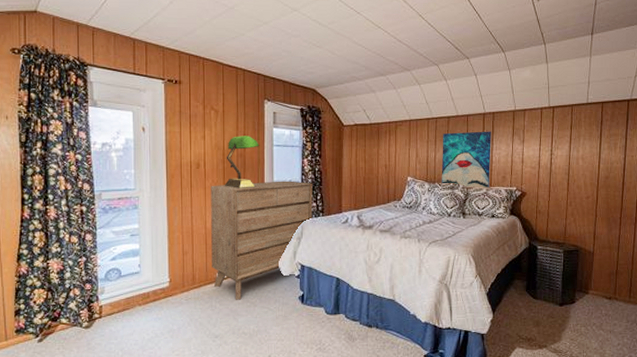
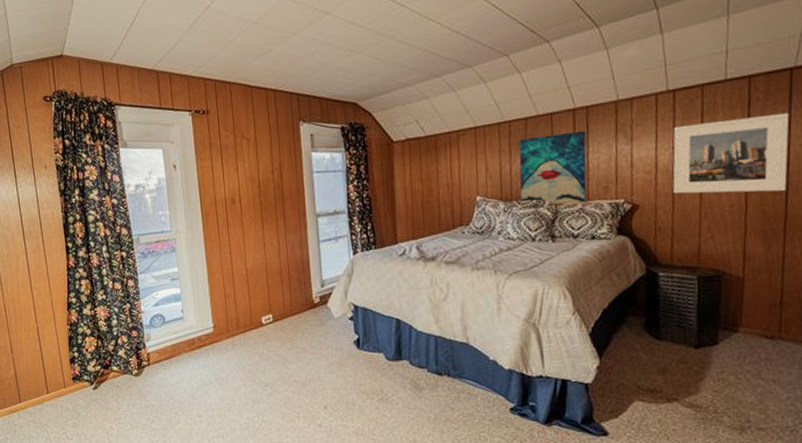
dresser: present [211,181,313,300] -> none [248,210,364,346]
table lamp: present [224,136,260,188] -> none [262,163,298,223]
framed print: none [550,131,627,189] -> present [672,112,790,194]

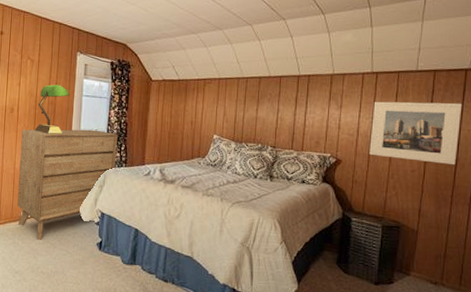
dresser: none [248,210,364,346] -> present [17,129,118,240]
table lamp: none [262,163,298,223] -> present [34,84,70,135]
wall art: present [519,130,587,204] -> none [248,93,306,153]

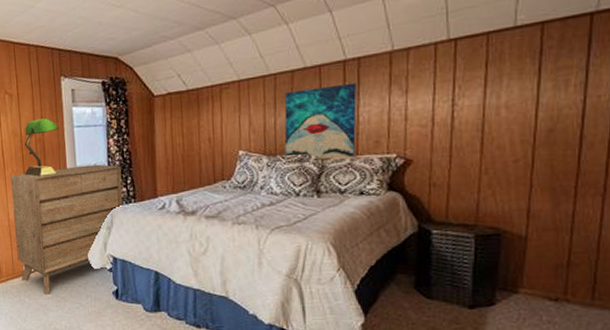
wall art: none [248,93,306,153] -> present [284,83,357,159]
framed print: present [369,101,463,165] -> none [451,60,588,149]

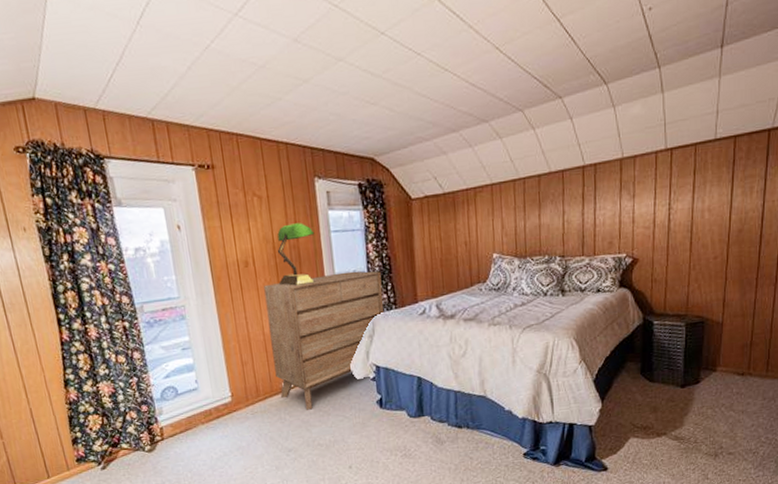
wall art: present [284,83,357,159] -> none [532,187,594,260]

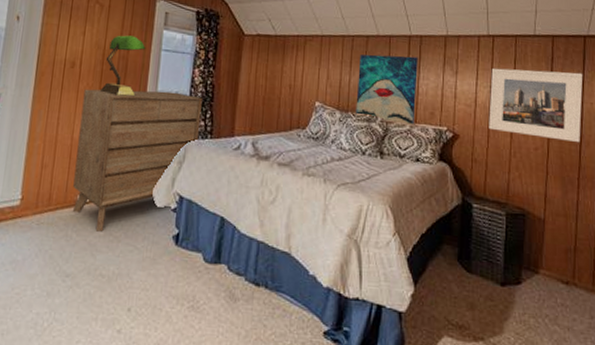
wall art: none [532,187,594,260] -> present [355,54,418,125]
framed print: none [668,170,766,248] -> present [489,68,583,142]

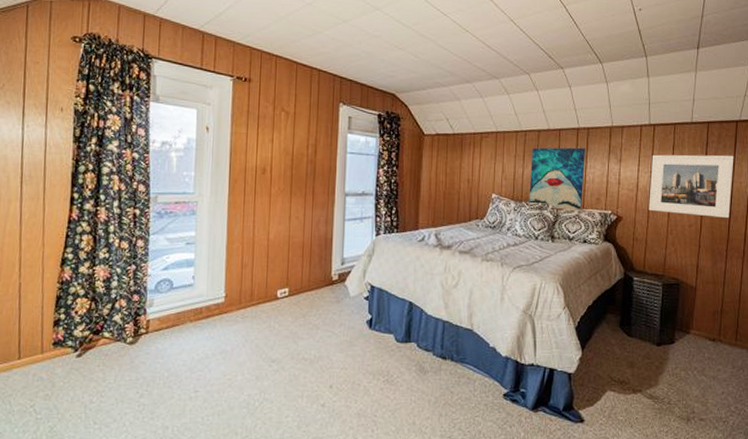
dresser: present [73,88,202,232] -> none [272,191,388,321]
table lamp: present [99,35,146,97] -> none [291,140,332,198]

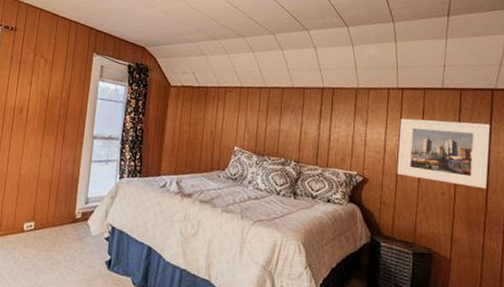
wall art: present [529,147,585,210] -> none [271,104,330,169]

